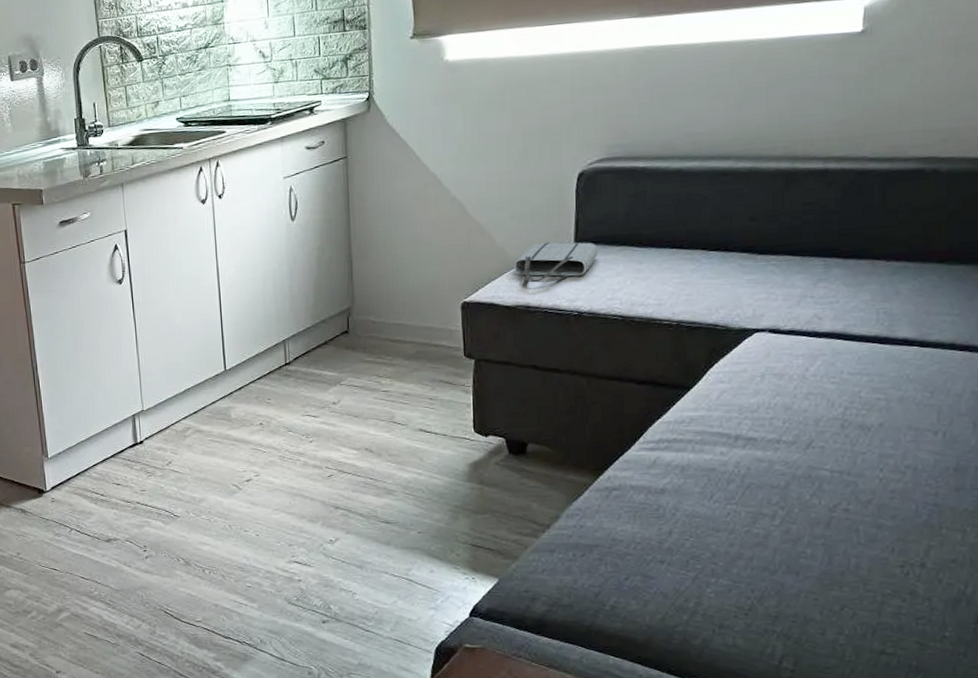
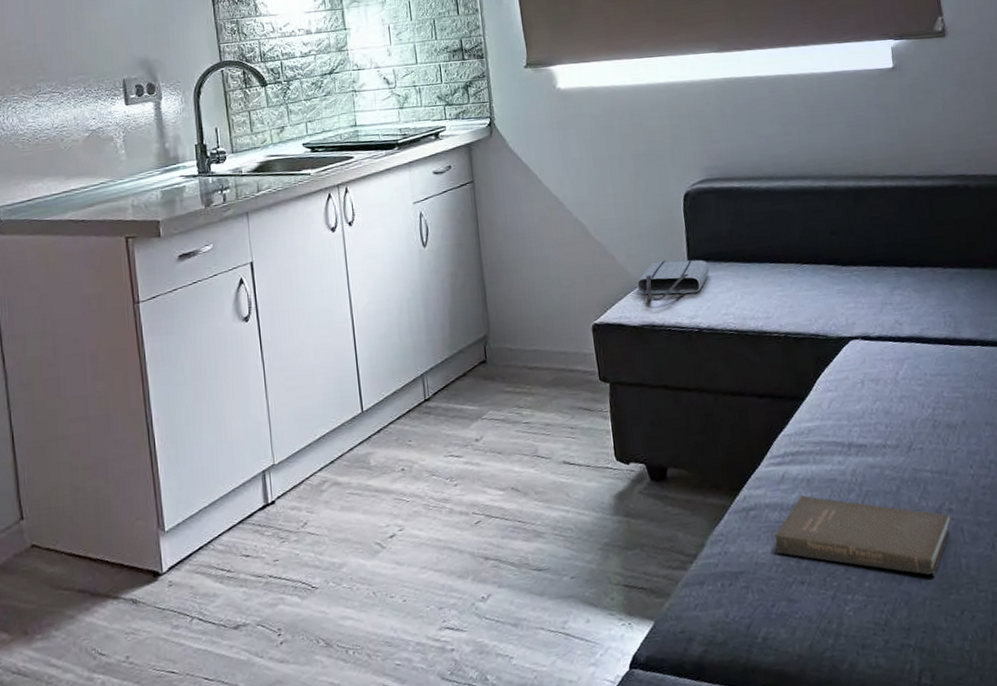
book: none [637,481,846,571] -> present [774,495,951,576]

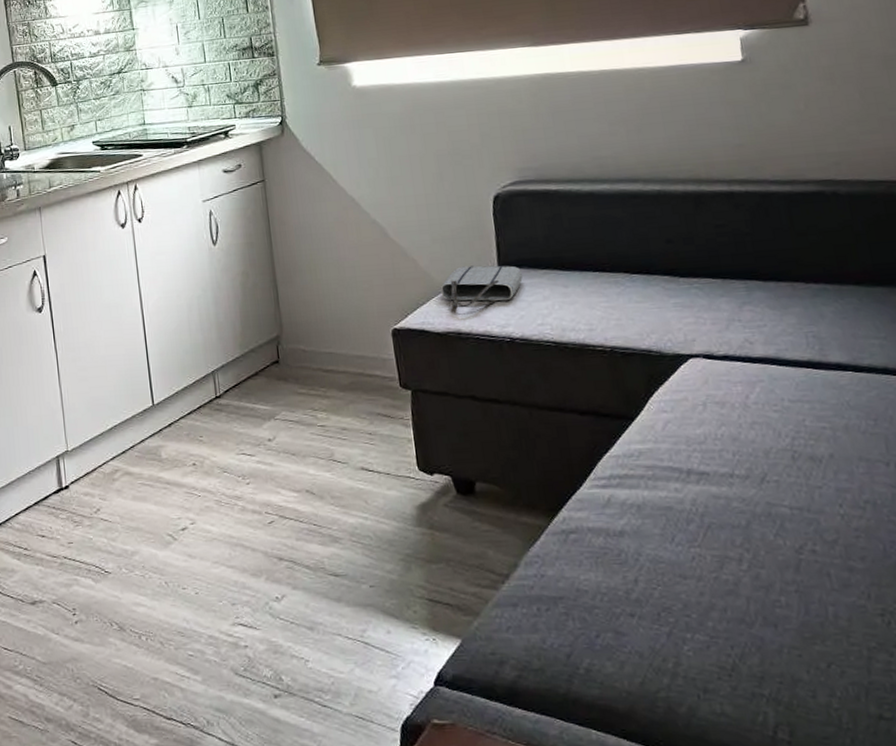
book: present [774,495,951,576] -> none [599,522,815,622]

